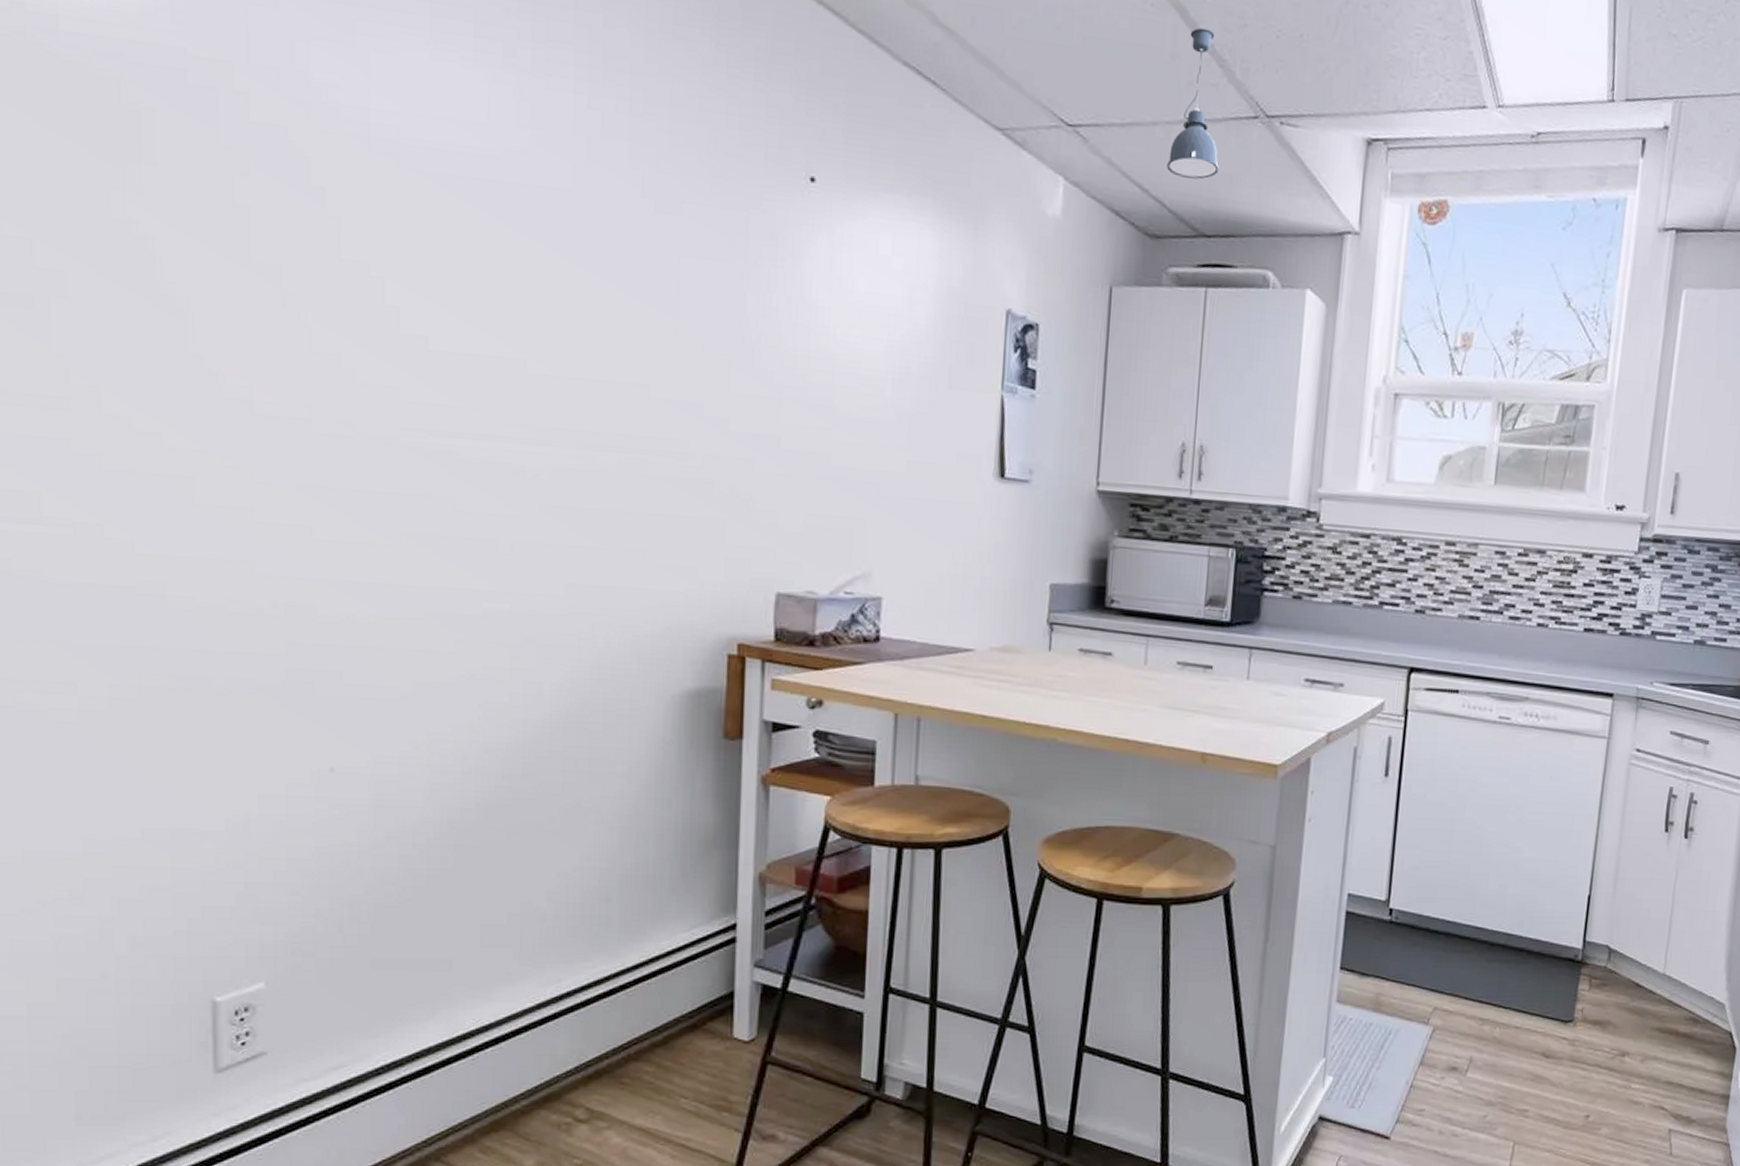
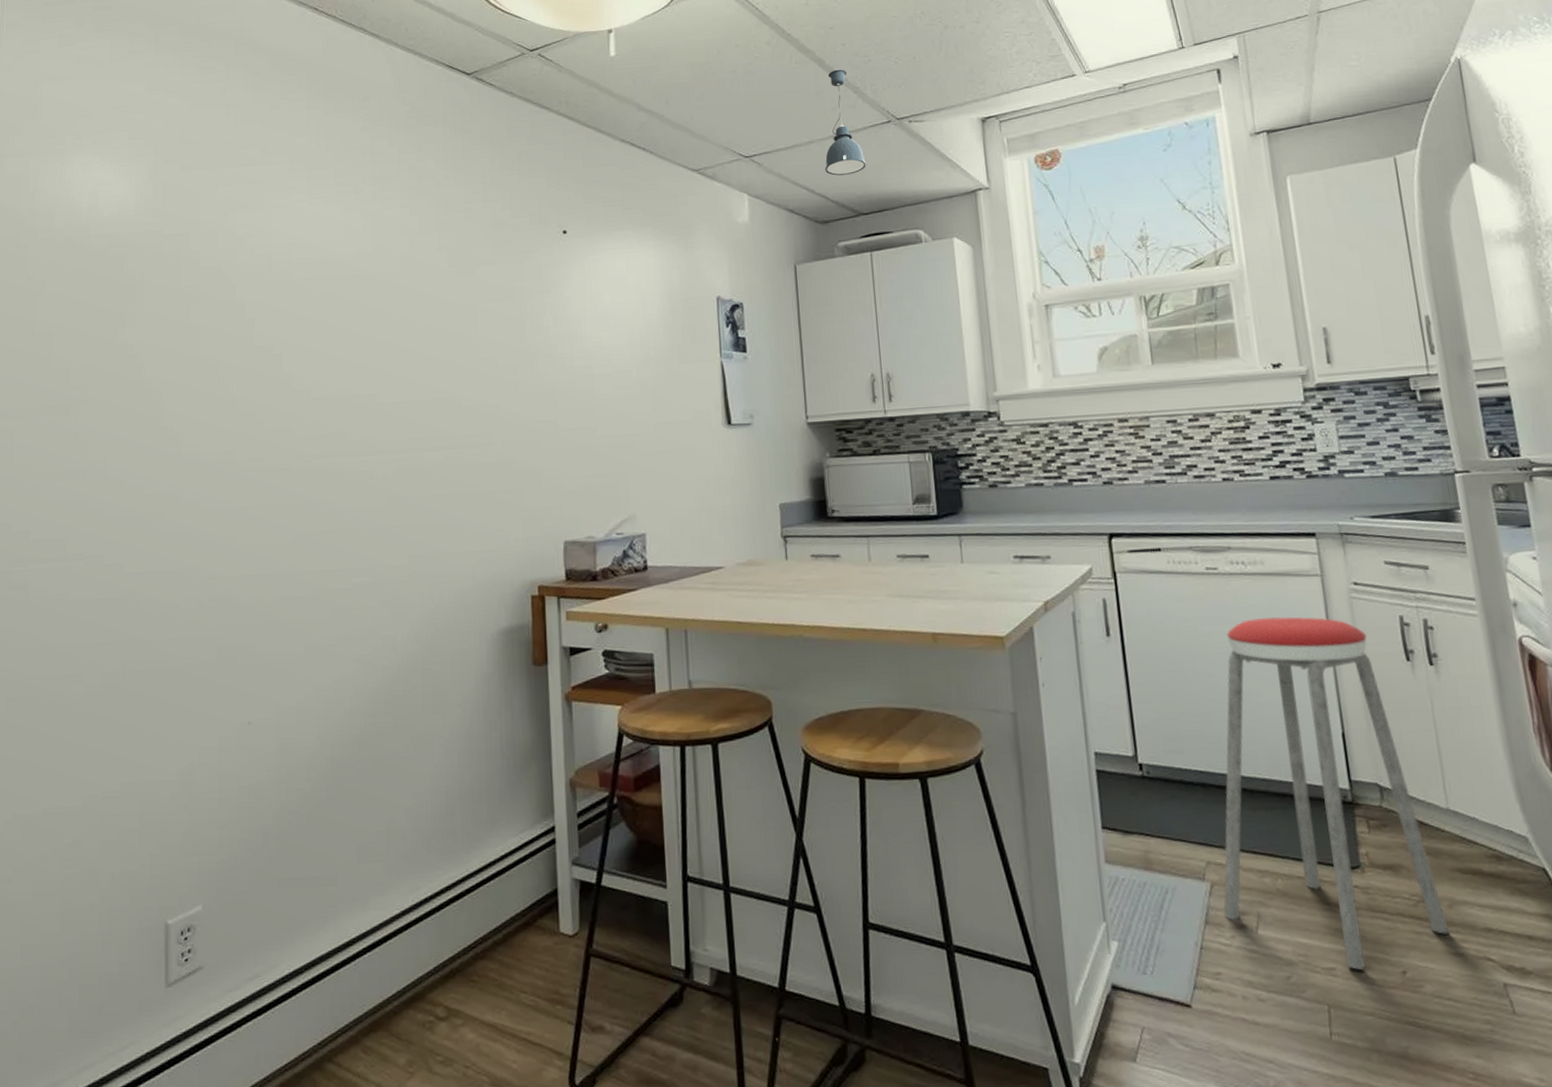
music stool: none [1439,774,1636,1112] -> present [1223,616,1449,970]

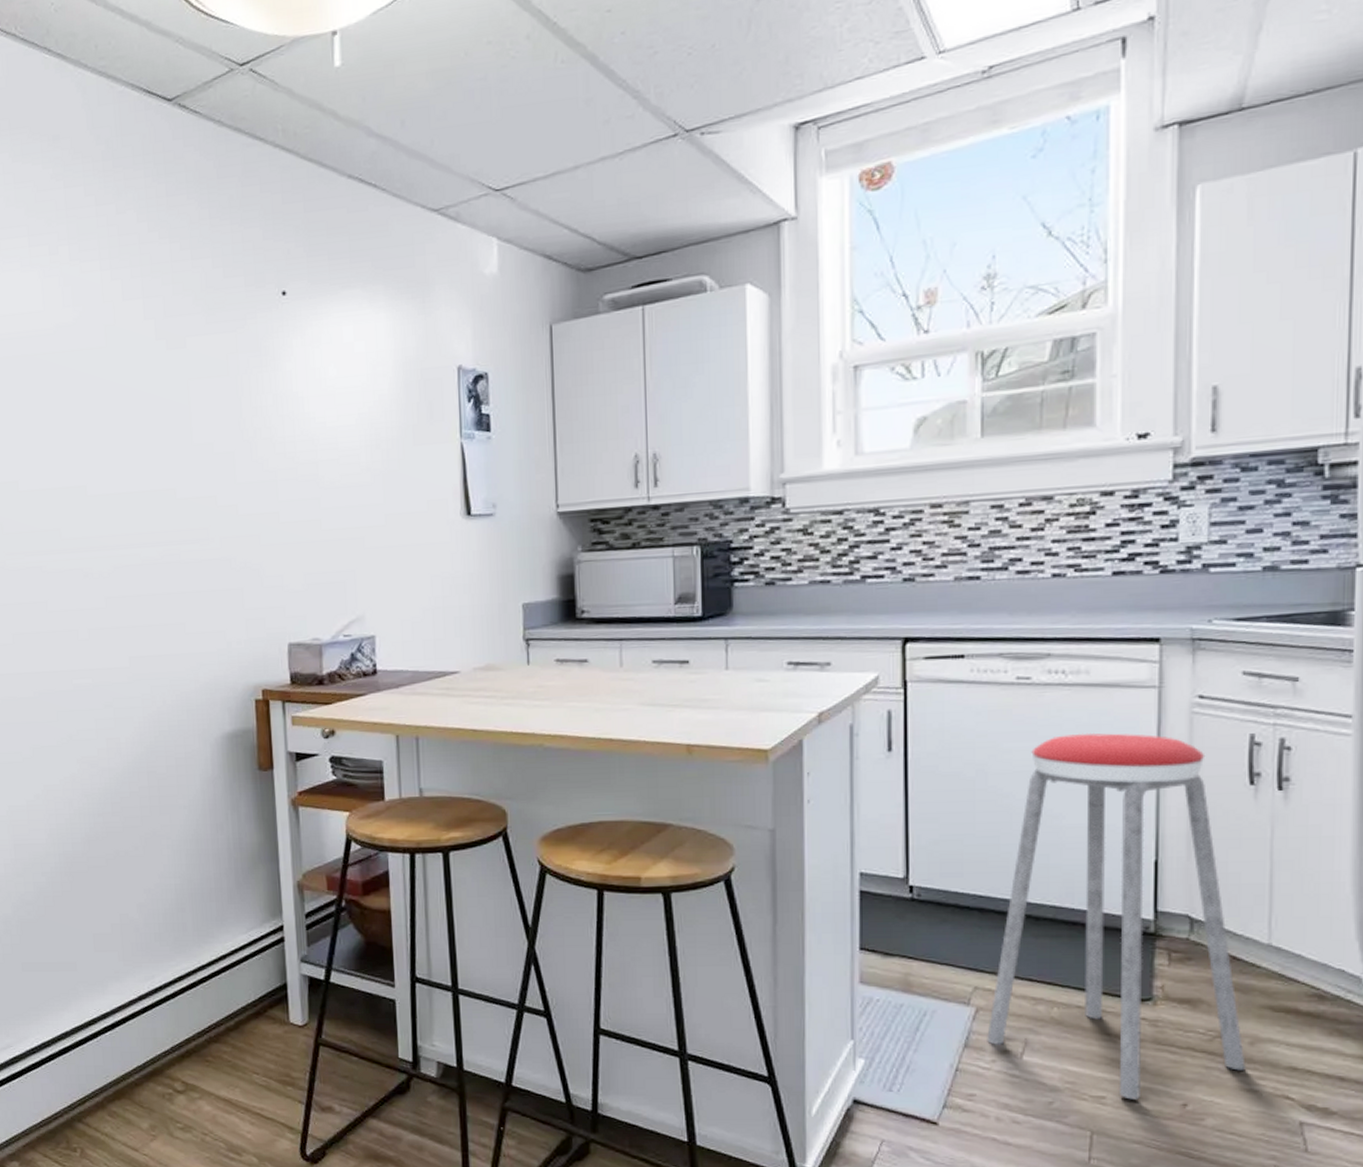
pendant light: present [825,69,866,176] -> none [592,67,643,210]

